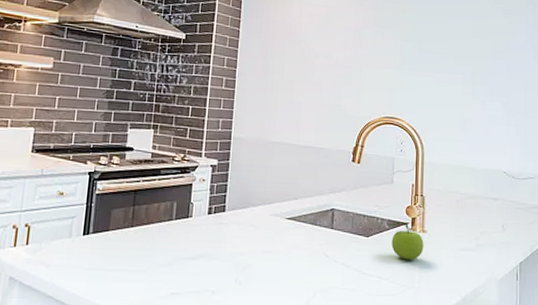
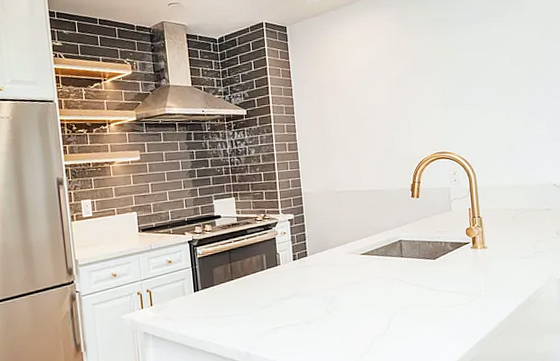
fruit: present [387,222,424,260] -> none [451,242,486,274]

